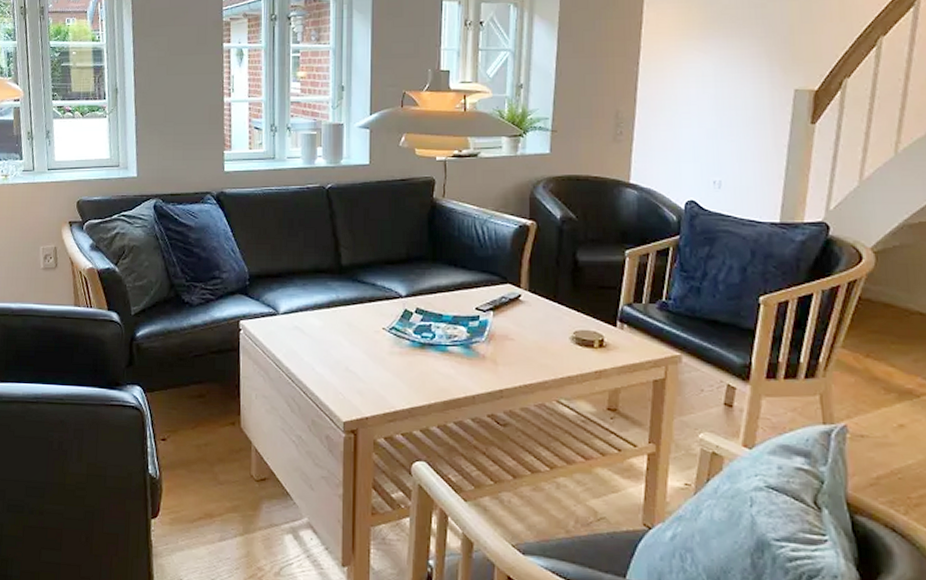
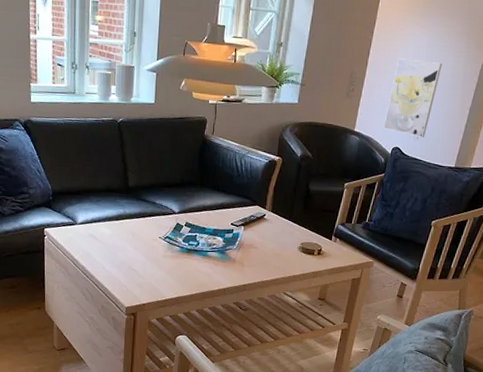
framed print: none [669,90,739,186] -> present [383,58,443,137]

